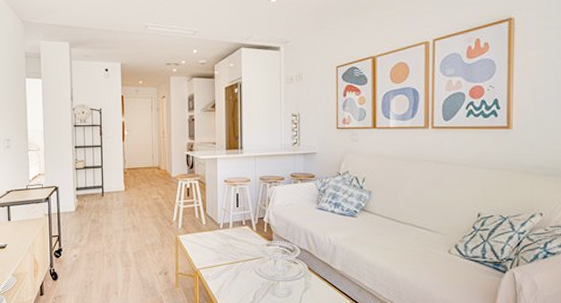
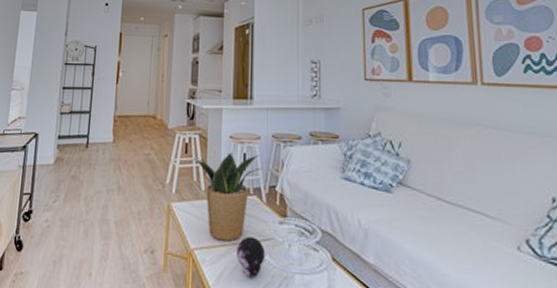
potted plant: none [195,193,253,261] -> present [193,152,263,241]
decorative orb: none [234,257,256,287] -> present [237,236,265,278]

